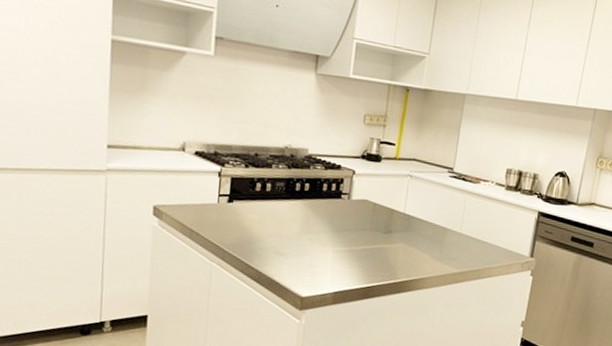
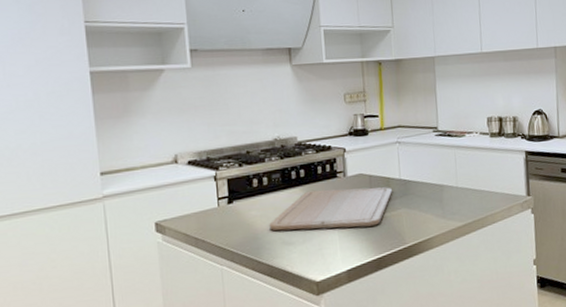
chopping board: none [265,206,395,255] -> present [269,187,393,231]

